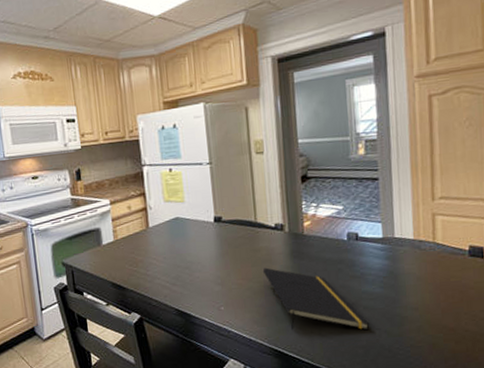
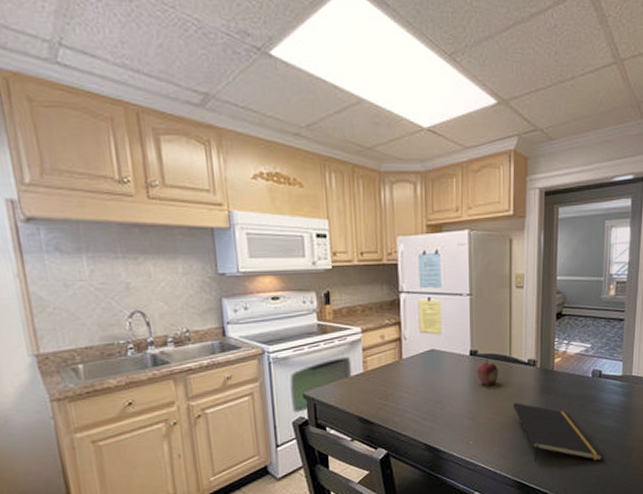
fruit: none [223,224,245,252] -> present [477,358,498,387]

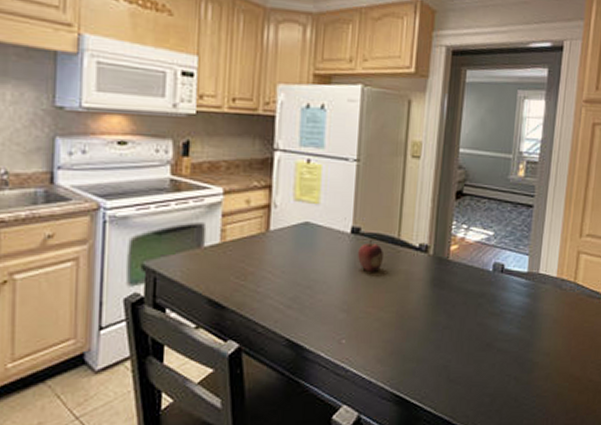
notepad: present [512,402,603,463] -> none [397,295,501,376]

